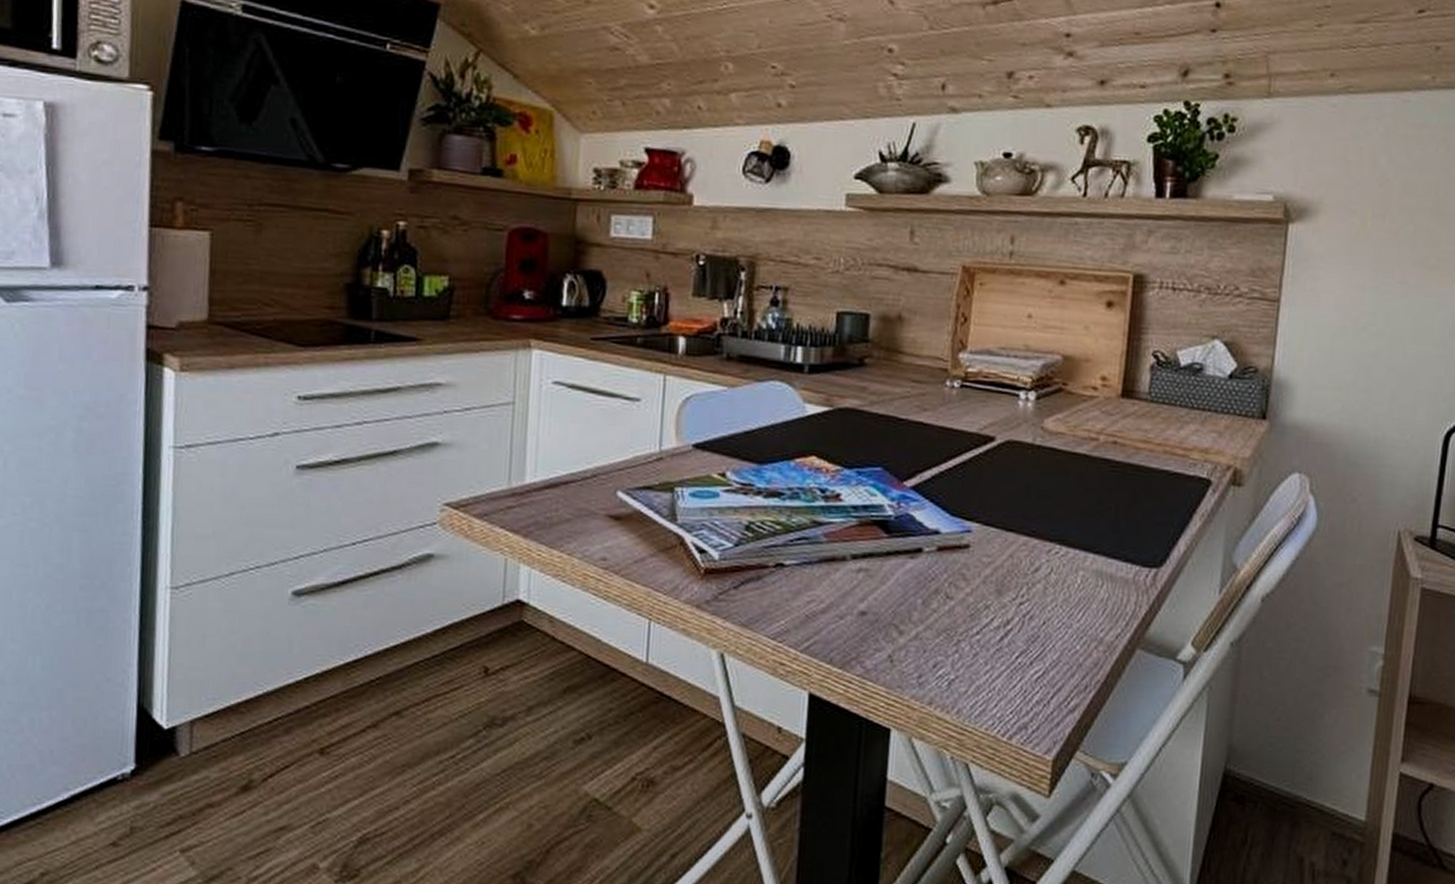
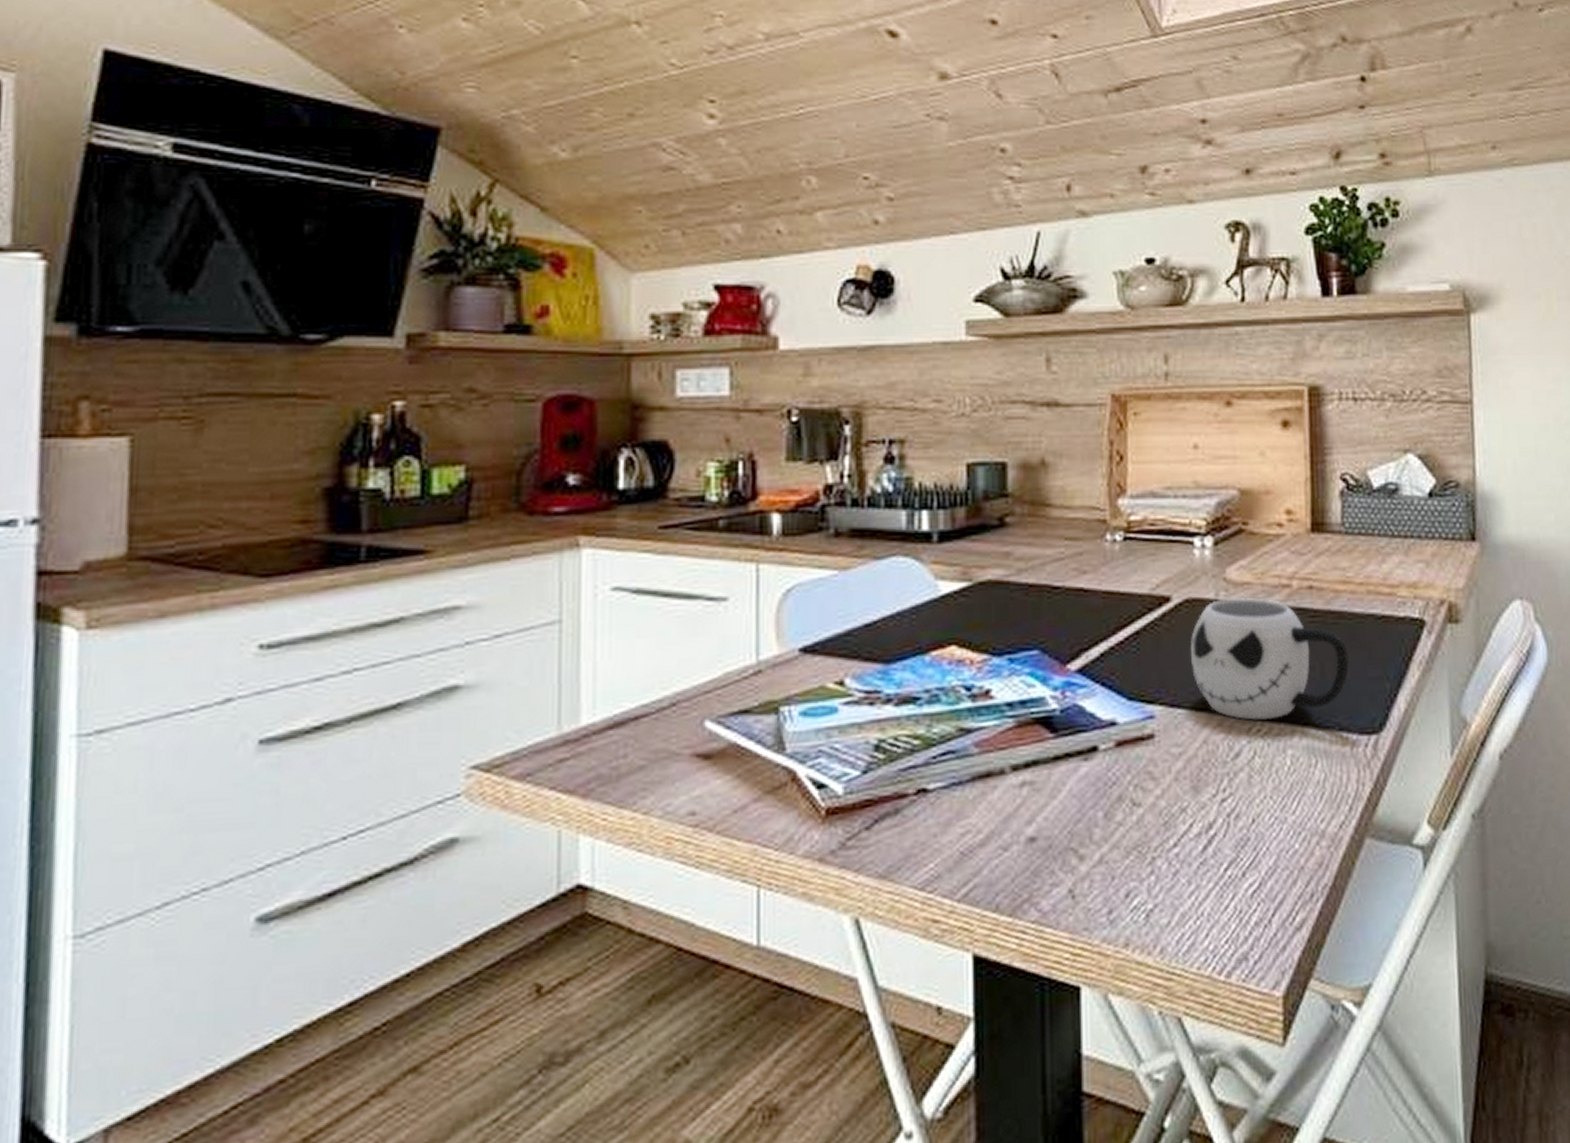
mug: none [1006,444,1141,545] -> present [1191,597,1349,720]

